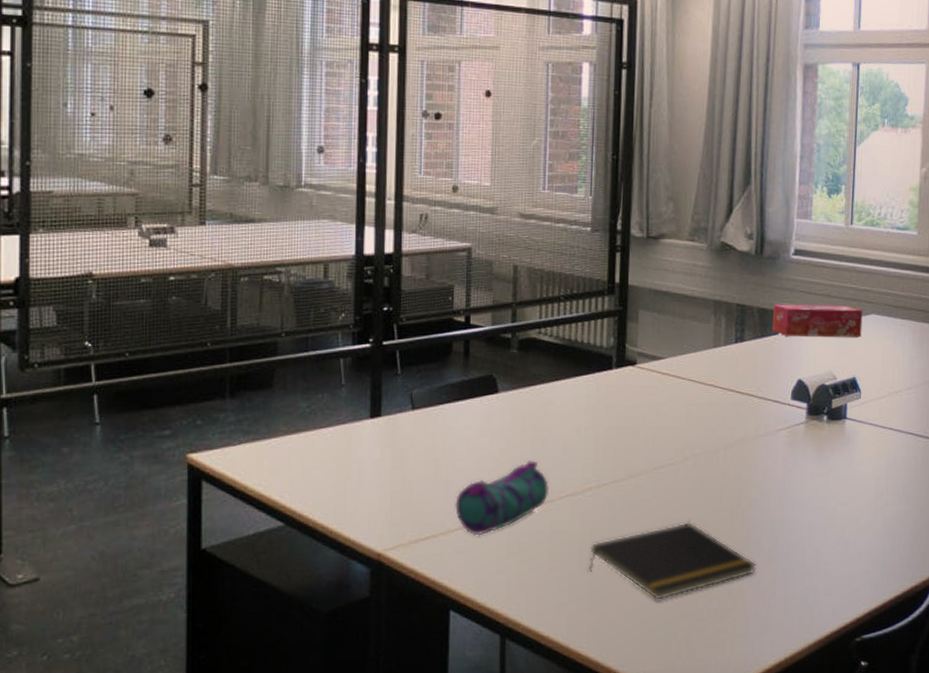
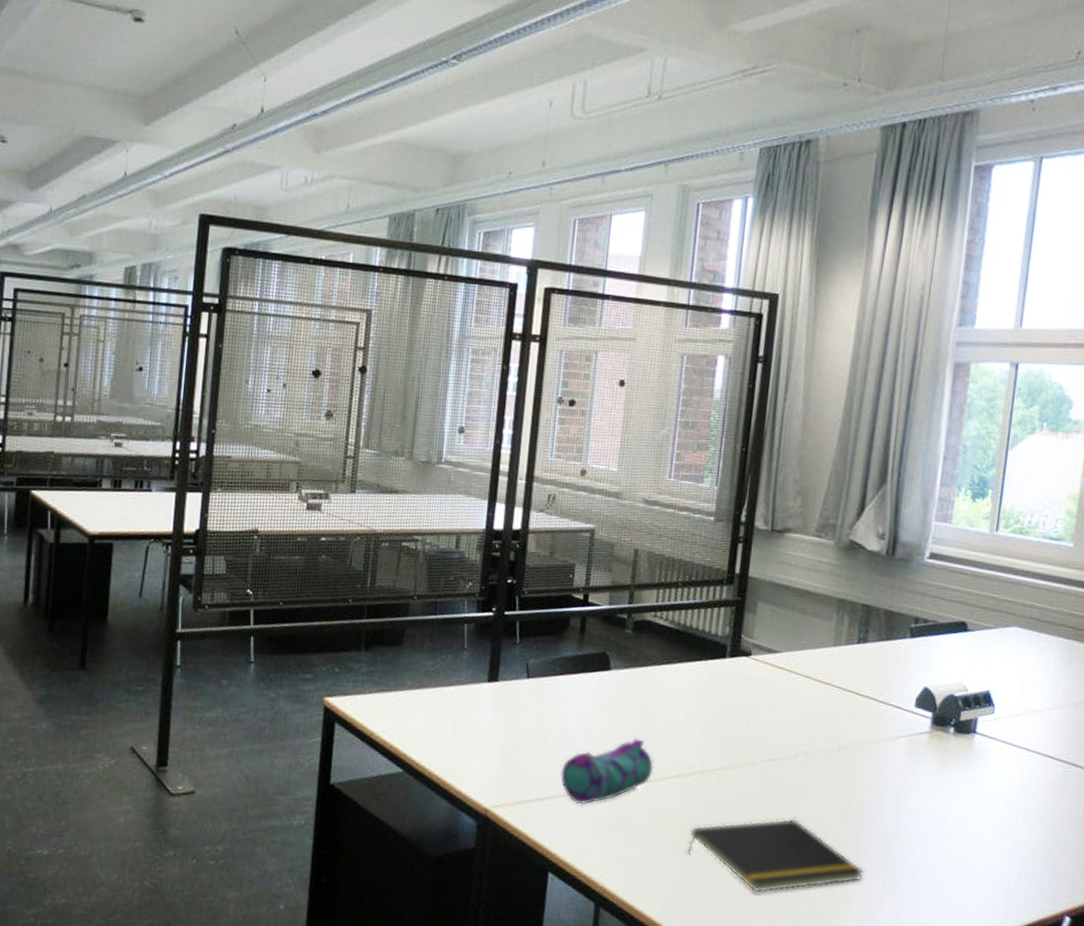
tissue box: present [772,304,863,337] -> none [899,607,1004,650]

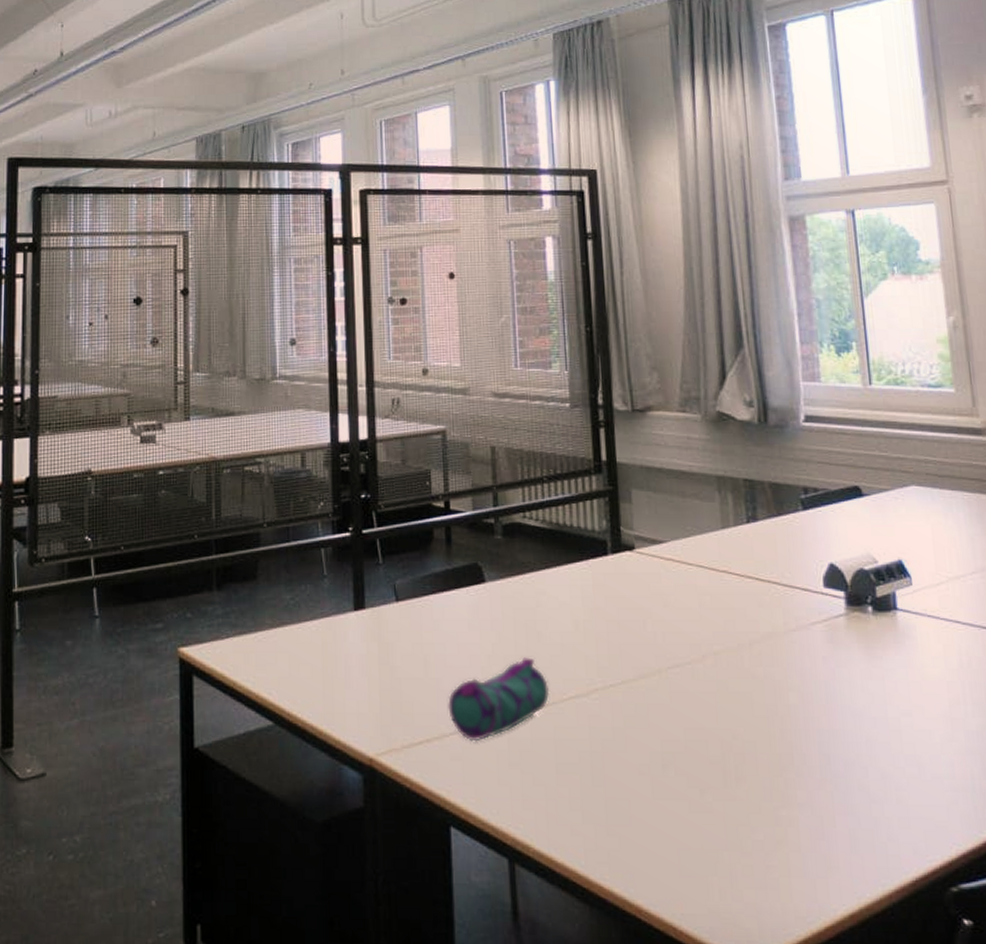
notepad: present [686,818,865,893] -> none [602,732,807,826]

